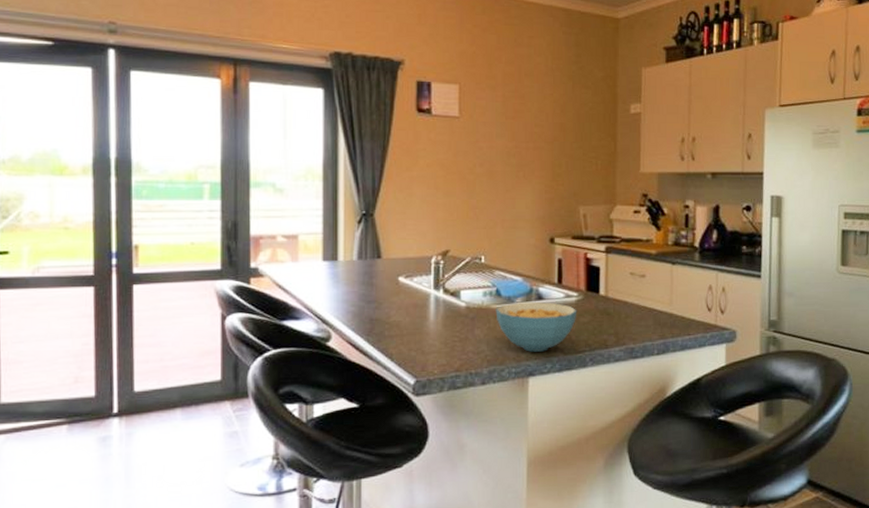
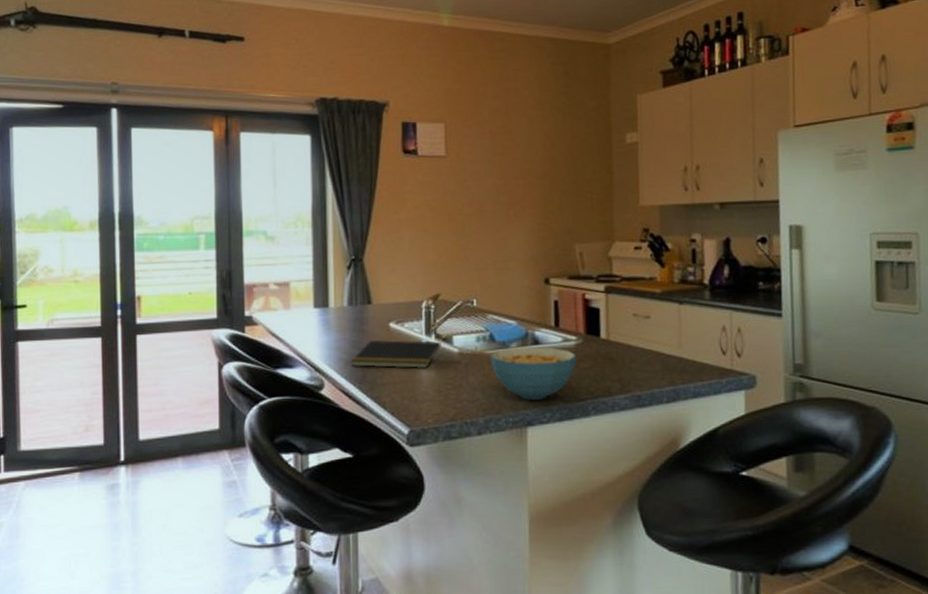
notepad: none [360,294,449,321] -> present [352,340,441,368]

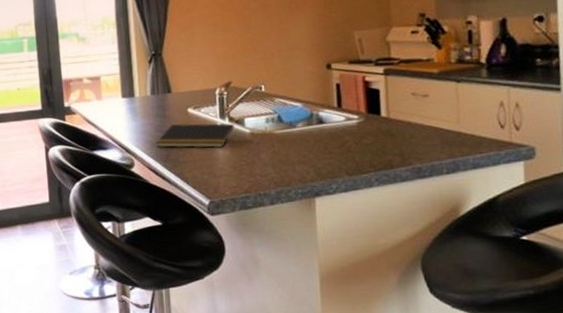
cereal bowl: present [490,347,577,400] -> none [278,126,359,174]

